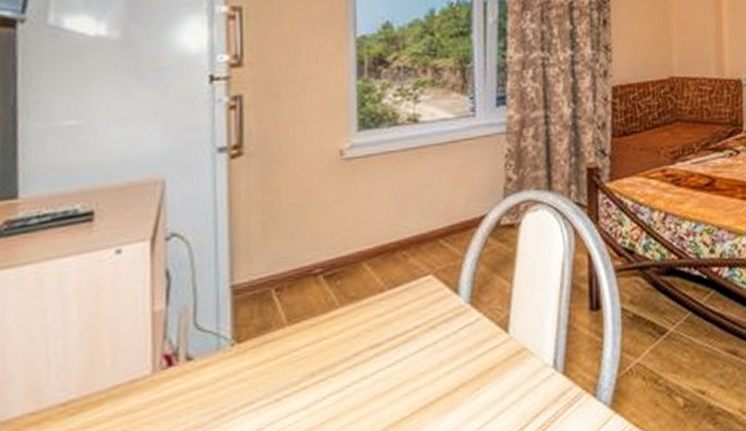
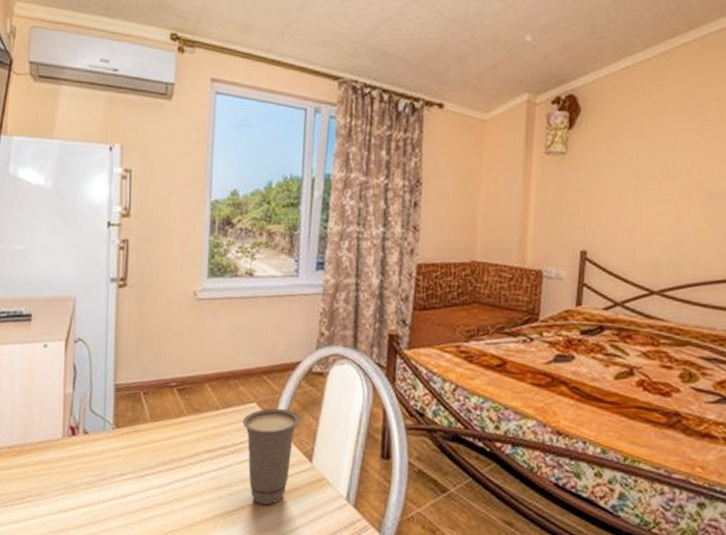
cup: none [417,275,490,398] -> present [243,408,300,505]

